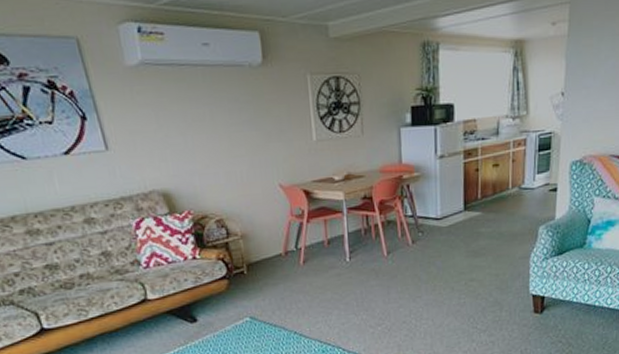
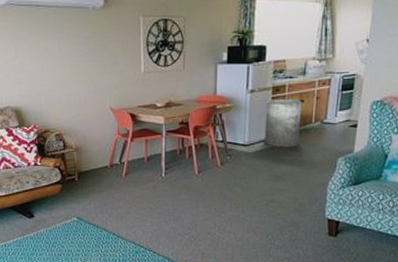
trash can: none [457,163,497,220] -> present [265,99,302,148]

